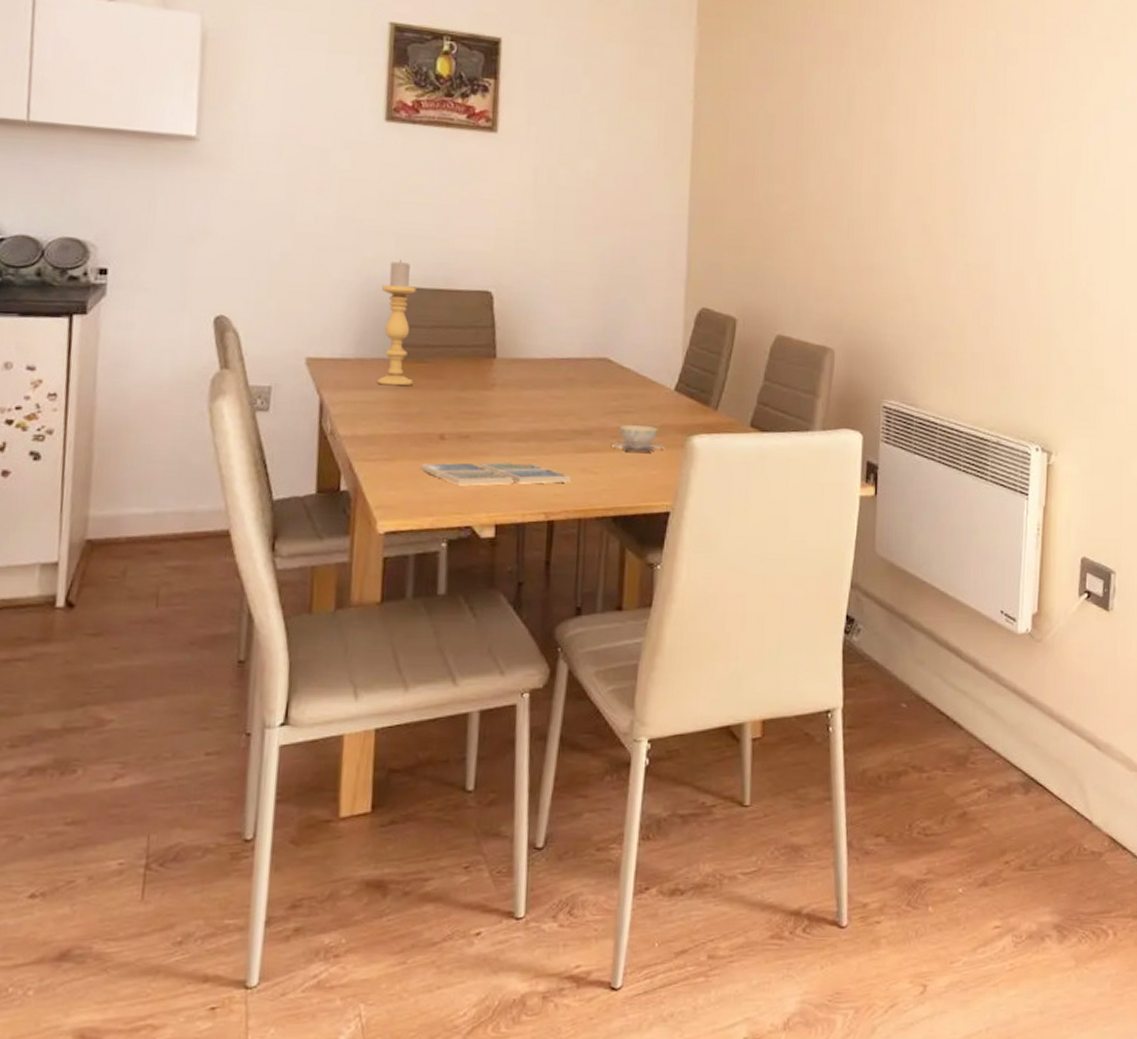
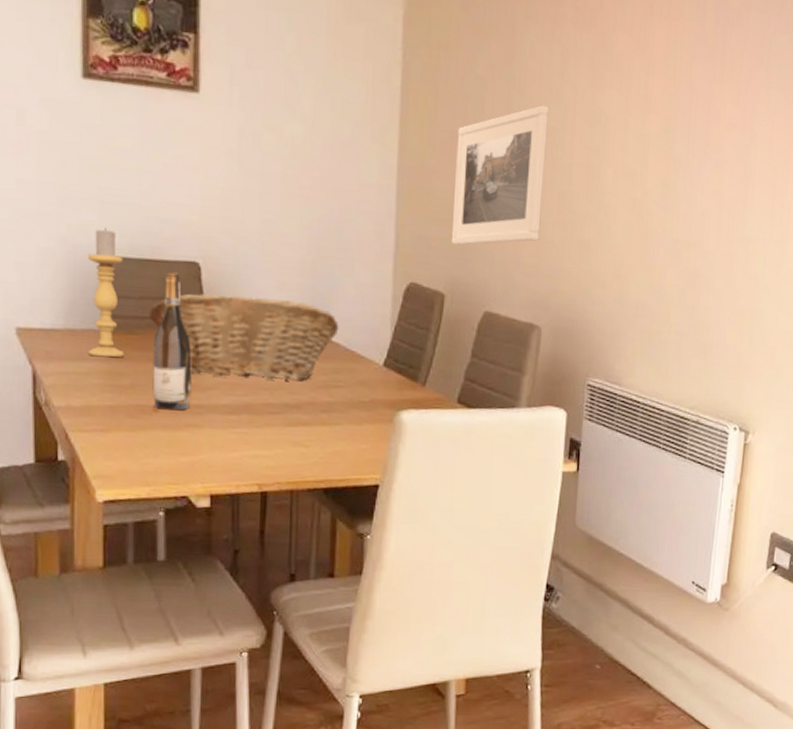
drink coaster: present [419,462,571,486] -> none [134,434,282,457]
wine bottle: none [440,301,481,438] -> present [152,272,192,410]
fruit basket: none [440,321,630,407] -> present [149,293,339,381]
teacup: present [611,424,666,452] -> none [321,399,375,427]
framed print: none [742,138,837,272] -> present [451,105,549,246]

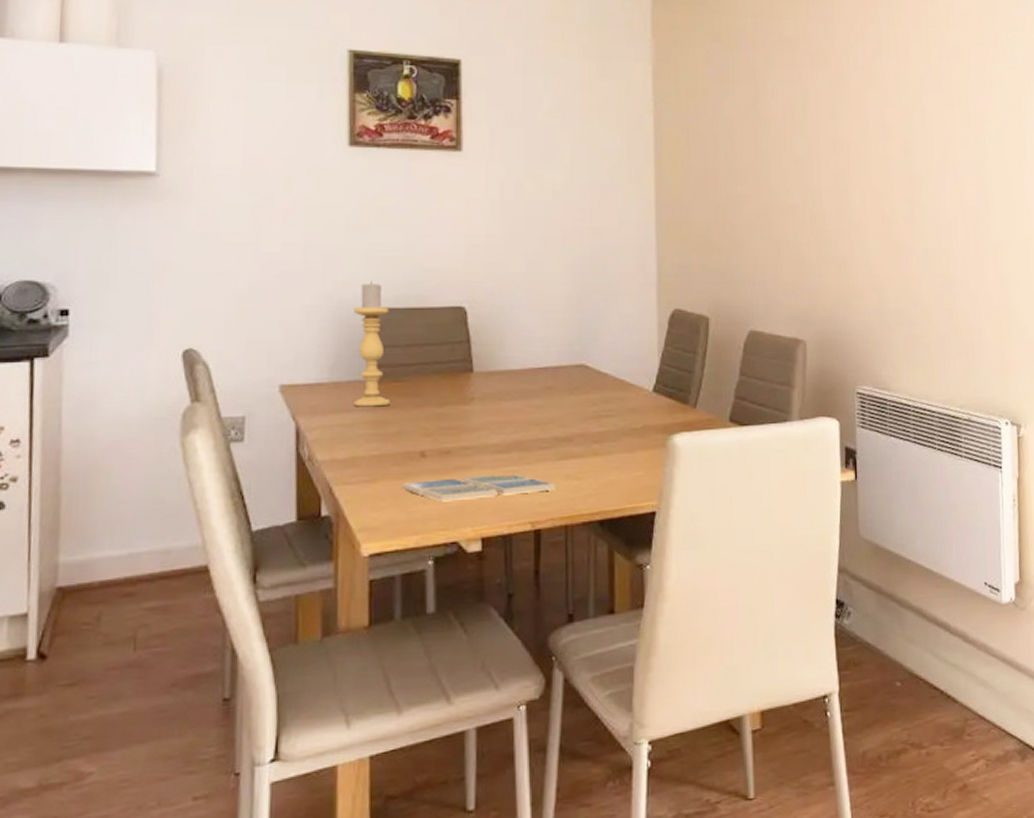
drink coaster: none [134,434,282,457] -> present [401,474,555,502]
fruit basket: present [149,293,339,381] -> none [416,335,607,416]
wine bottle: present [152,272,192,410] -> none [419,318,460,454]
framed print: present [451,105,549,246] -> none [710,138,797,271]

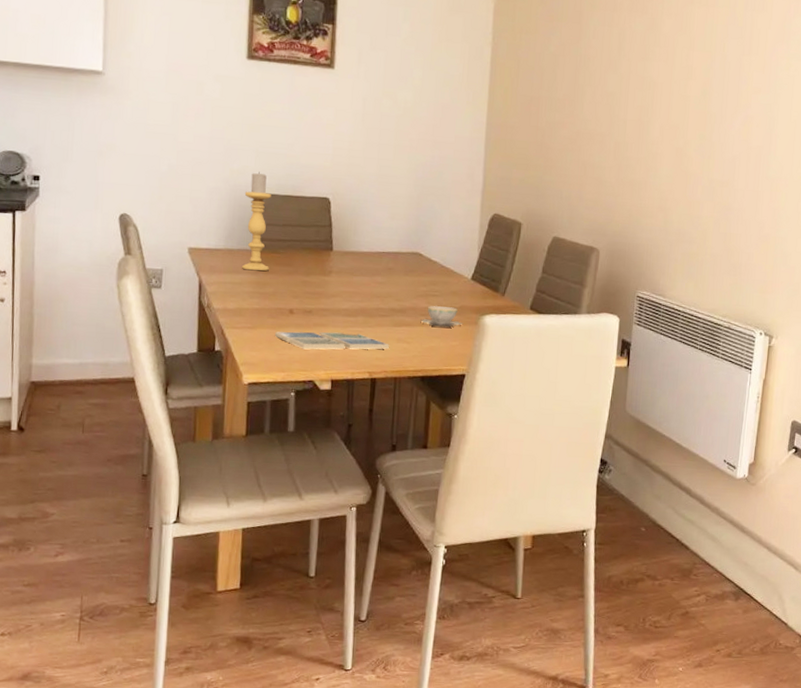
teacup: none [593,428,648,455] -> present [420,305,463,328]

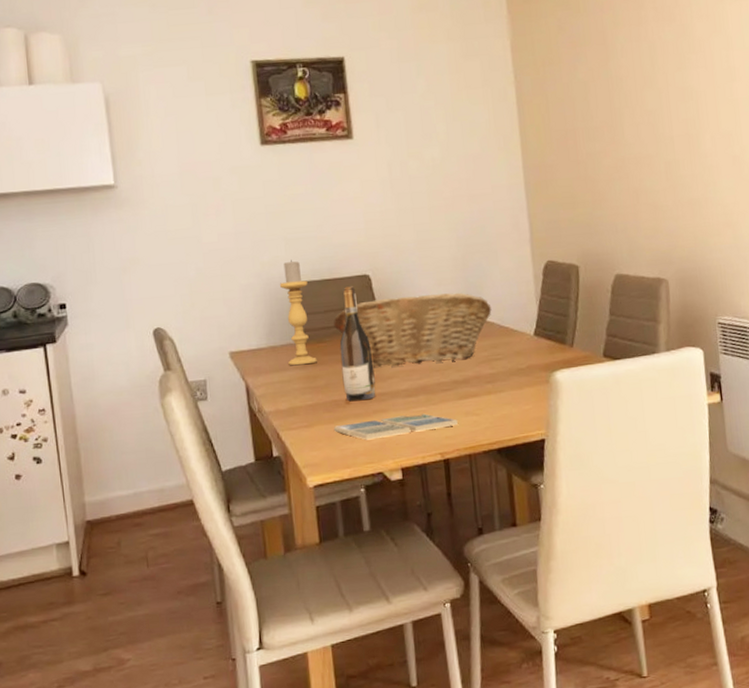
fruit basket: none [289,221,437,291] -> present [333,292,492,367]
wine bottle: none [290,205,321,313] -> present [339,286,376,401]
teacup: present [420,305,463,328] -> none [487,368,534,393]

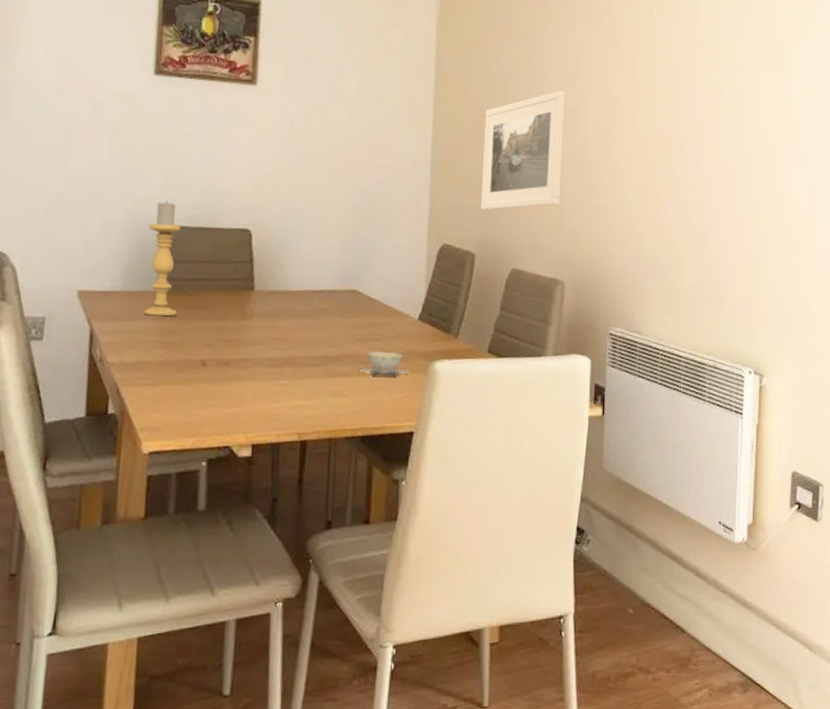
fruit basket: present [333,292,492,367] -> none [202,256,378,335]
drink coaster: present [333,414,458,440] -> none [182,386,322,409]
wine bottle: present [339,286,376,401] -> none [201,238,240,364]
teacup: none [487,368,534,393] -> present [359,351,410,377]
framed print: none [569,93,655,223] -> present [480,90,565,211]

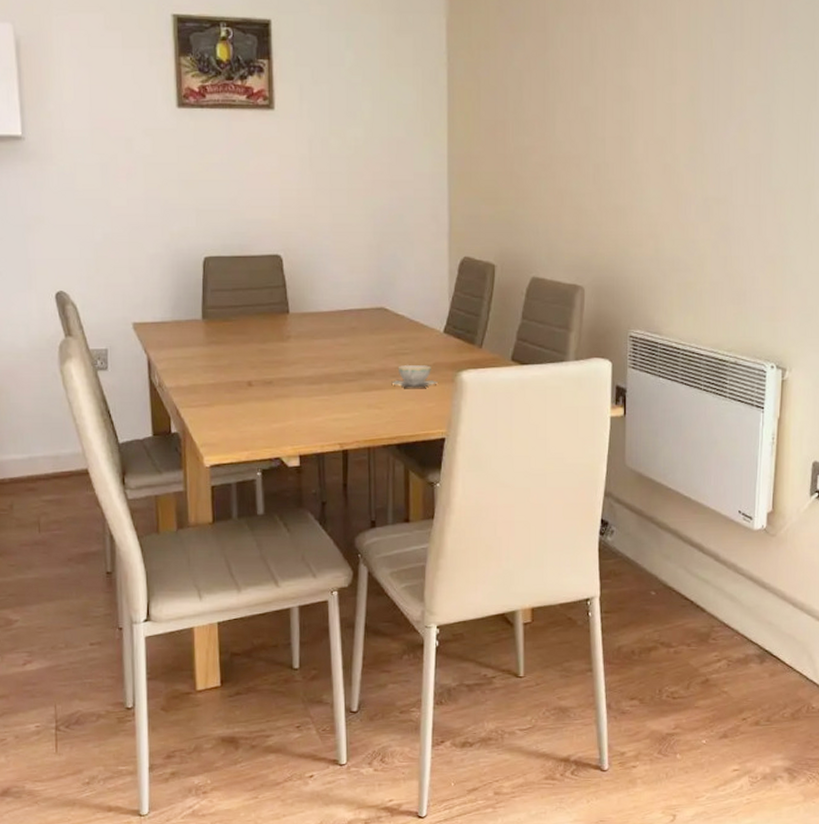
candle holder: present [144,200,181,316] -> none [188,232,222,343]
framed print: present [480,90,565,211] -> none [498,88,581,221]

